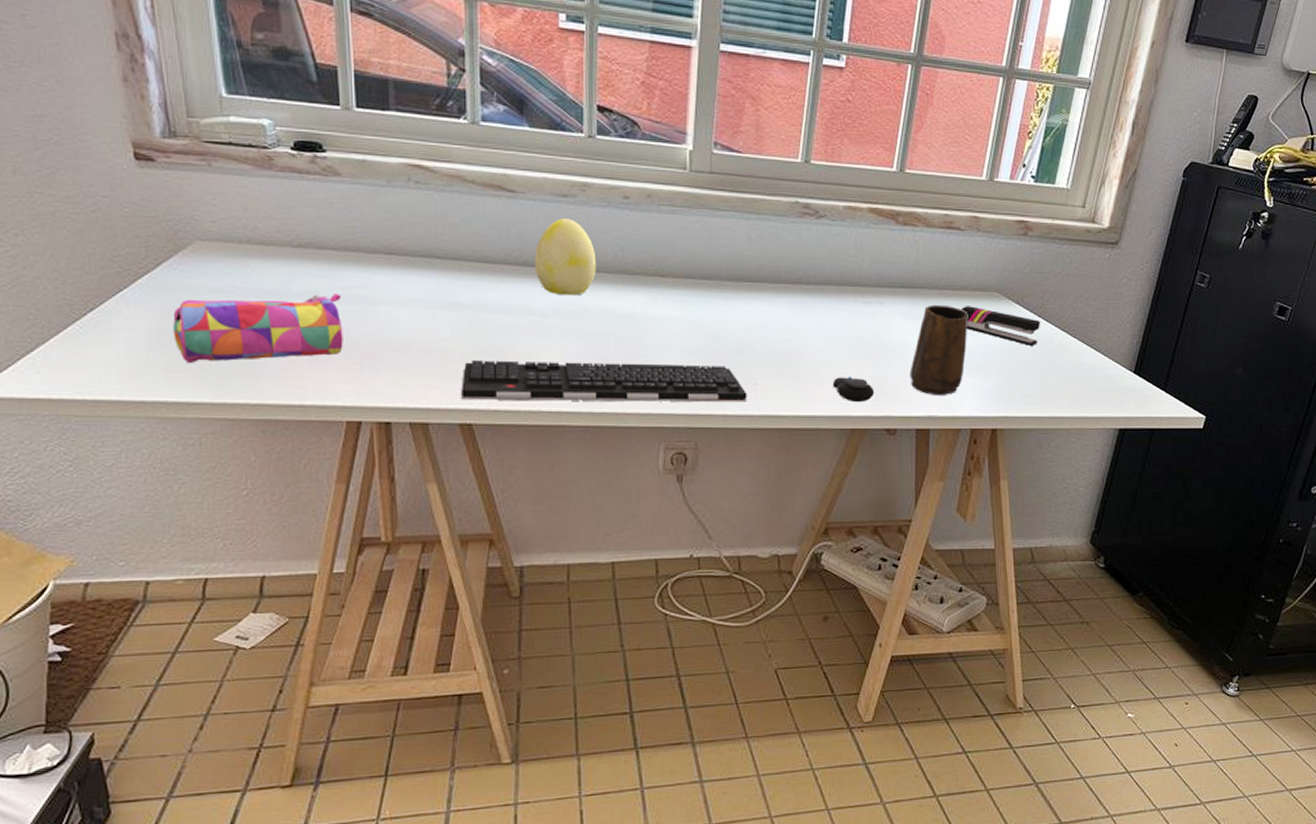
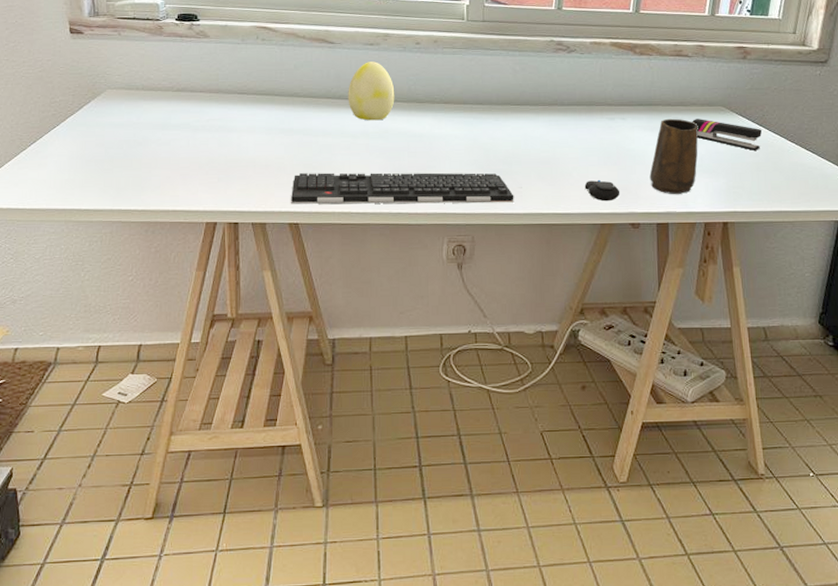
pencil case: present [173,294,343,364] -> none [88,125,206,181]

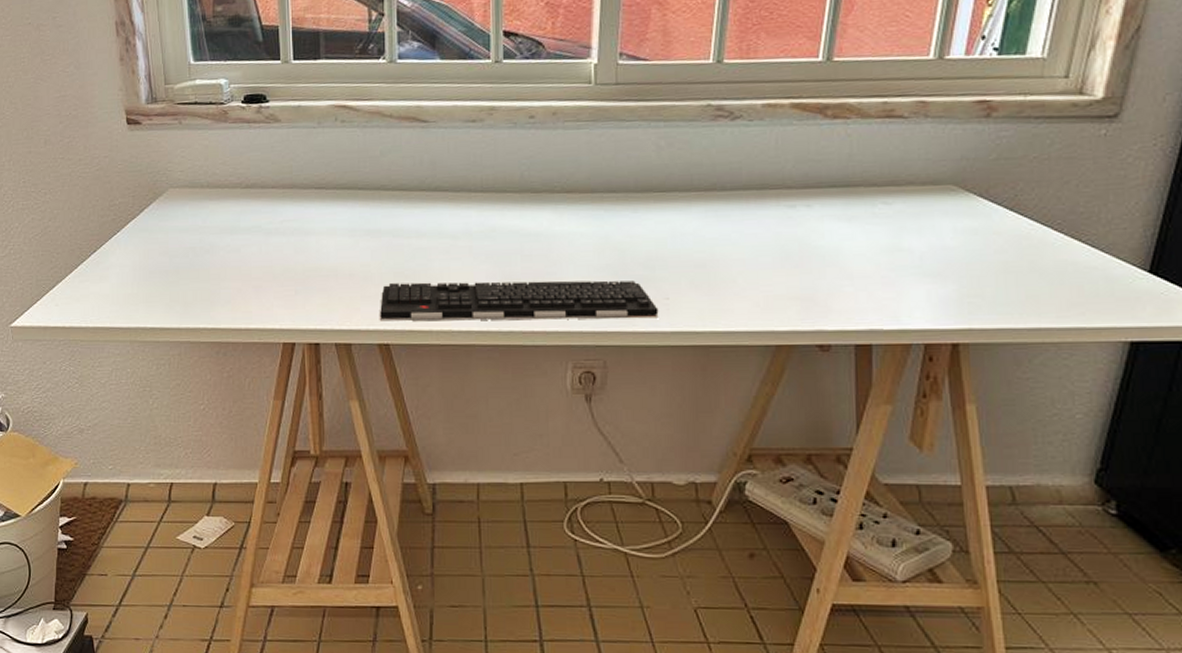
decorative egg: present [348,62,395,121] -> none [445,142,504,218]
computer mouse: present [584,179,620,202] -> none [753,287,804,316]
mug: present [649,118,699,195] -> none [845,203,917,307]
stapler: present [692,119,763,150] -> none [908,203,1014,245]

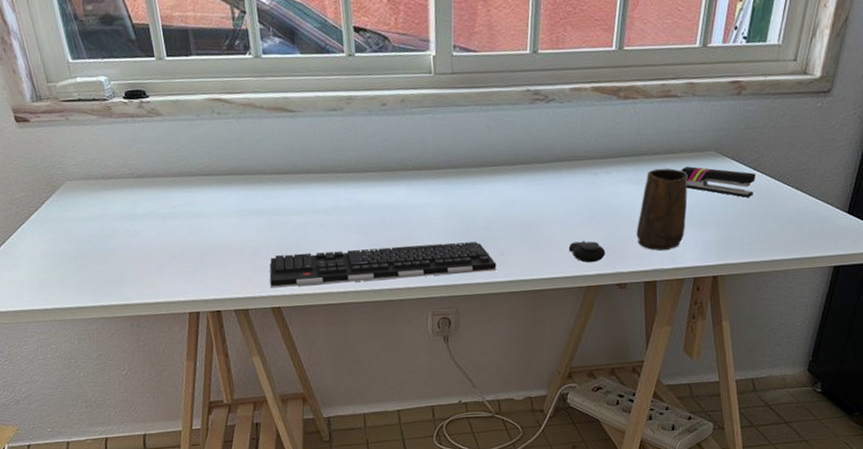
computer mouse: none [753,287,804,316] -> present [568,240,606,263]
mug: none [845,203,917,307] -> present [636,168,688,251]
stapler: none [908,203,1014,245] -> present [681,166,757,198]

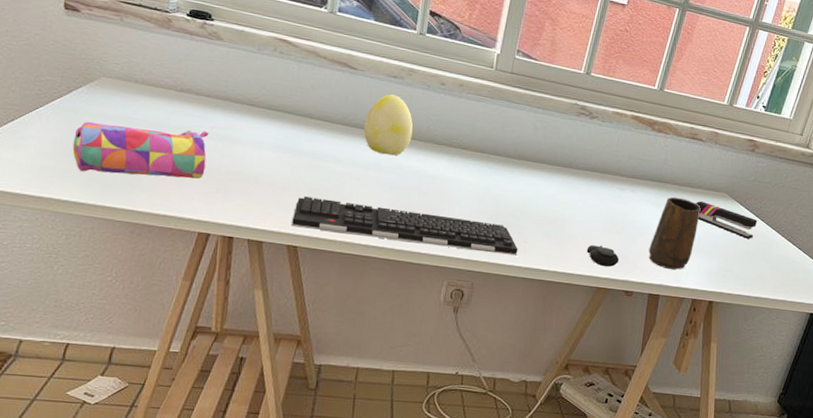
pencil case: none [58,212,180,278] -> present [72,121,209,179]
decorative egg: none [315,129,365,195] -> present [363,94,413,156]

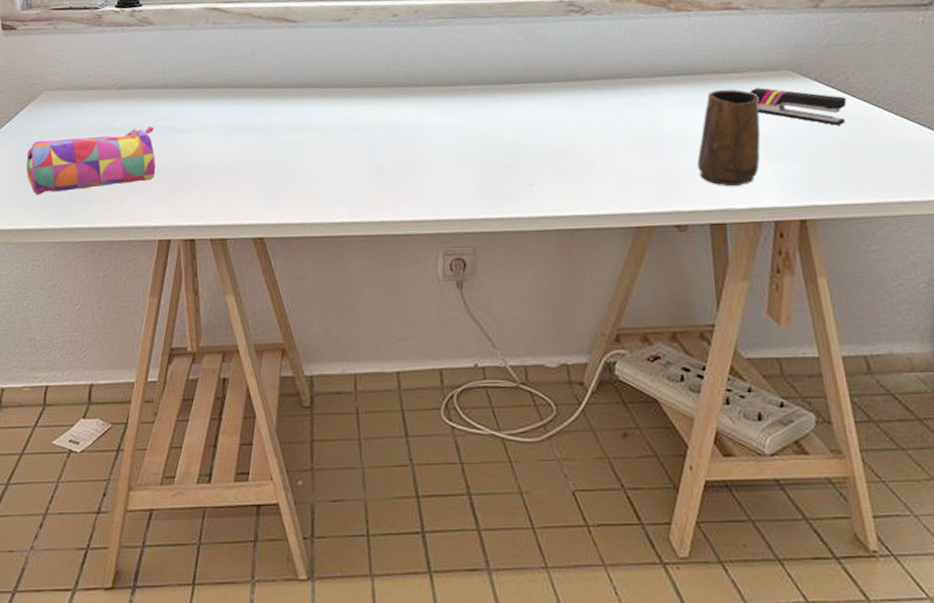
keyboard: present [292,196,518,256] -> none [254,169,524,216]
decorative egg: present [363,94,413,156] -> none [314,40,371,112]
computer mouse: present [586,245,620,267] -> none [612,171,660,199]

